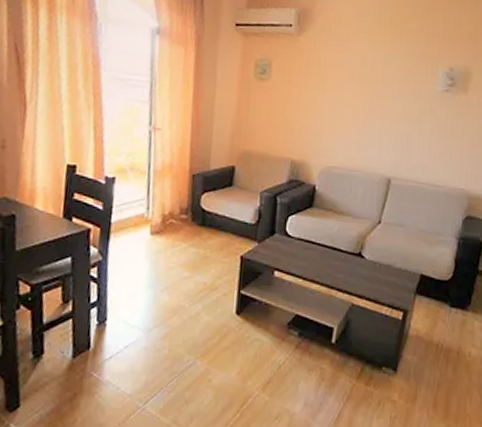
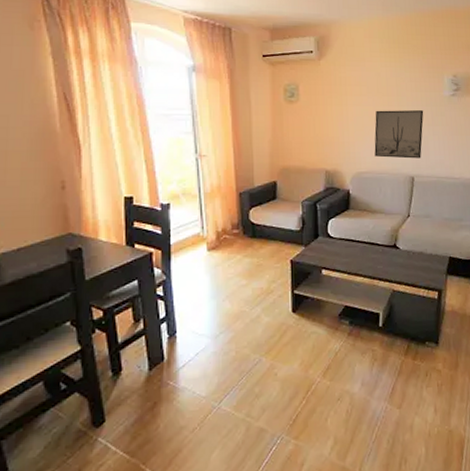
wall art: none [349,99,411,159] -> present [374,110,424,159]

